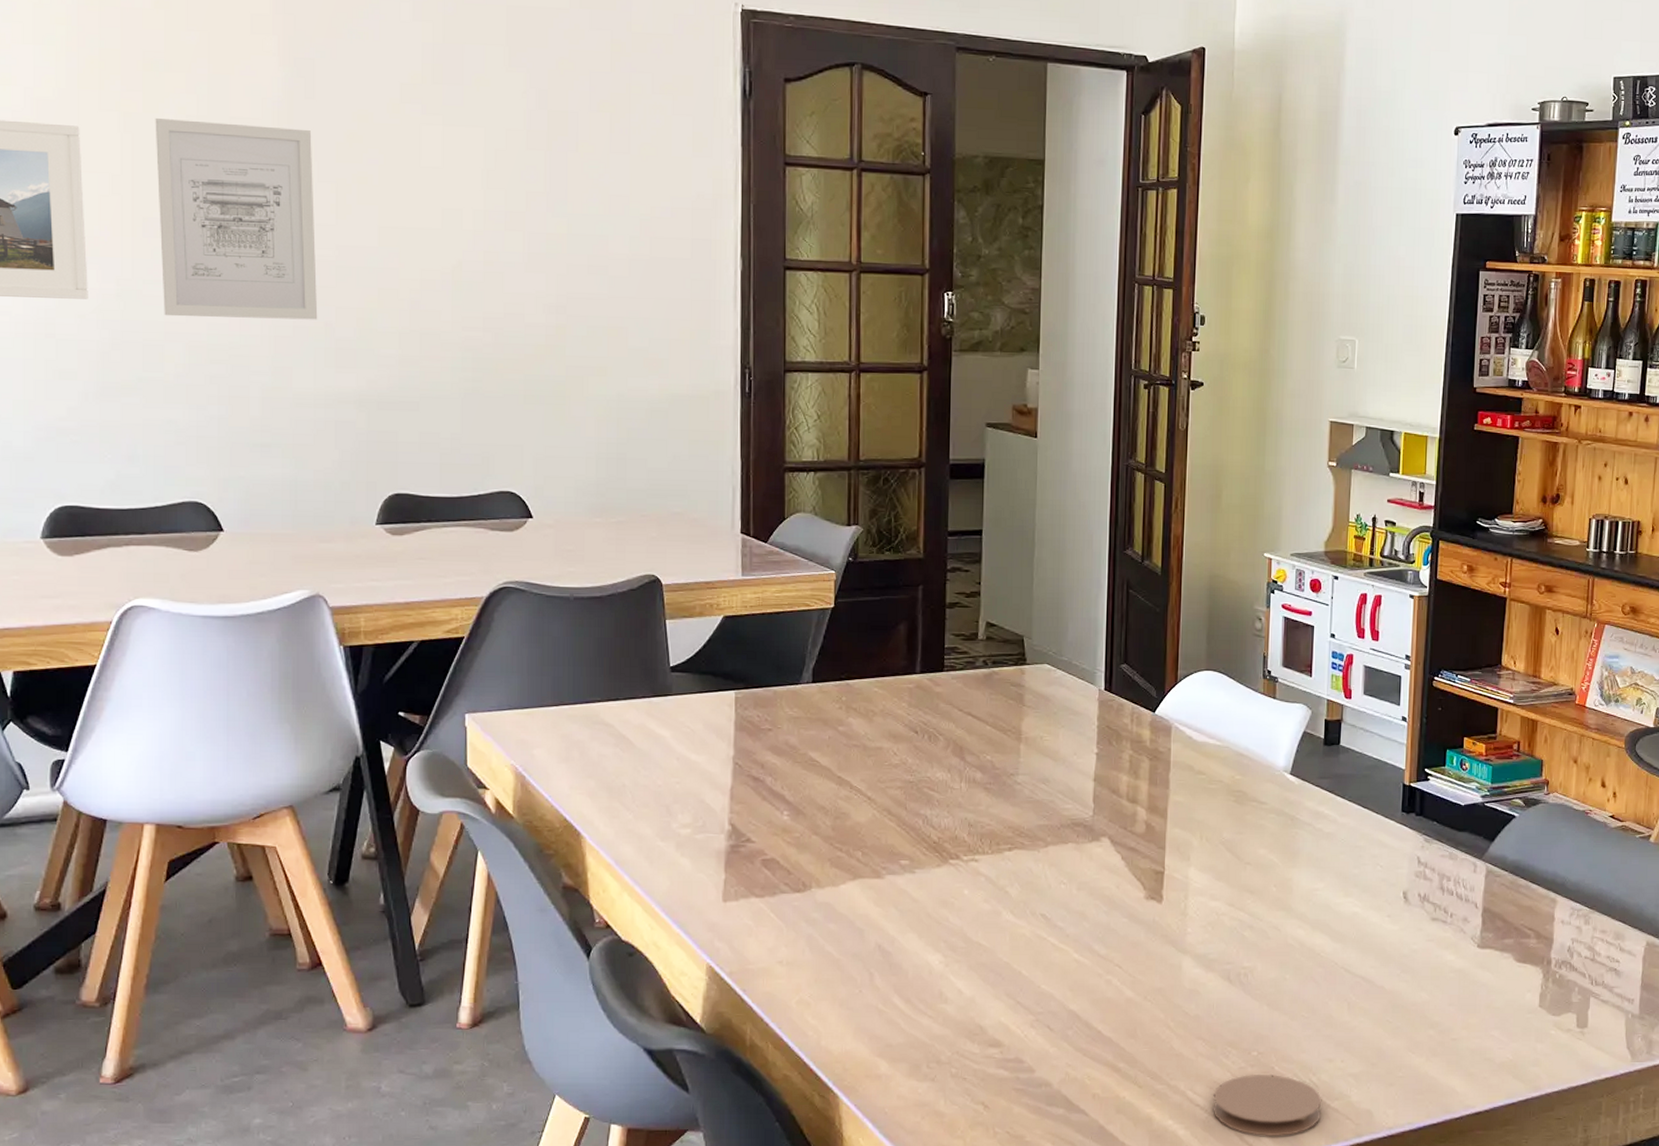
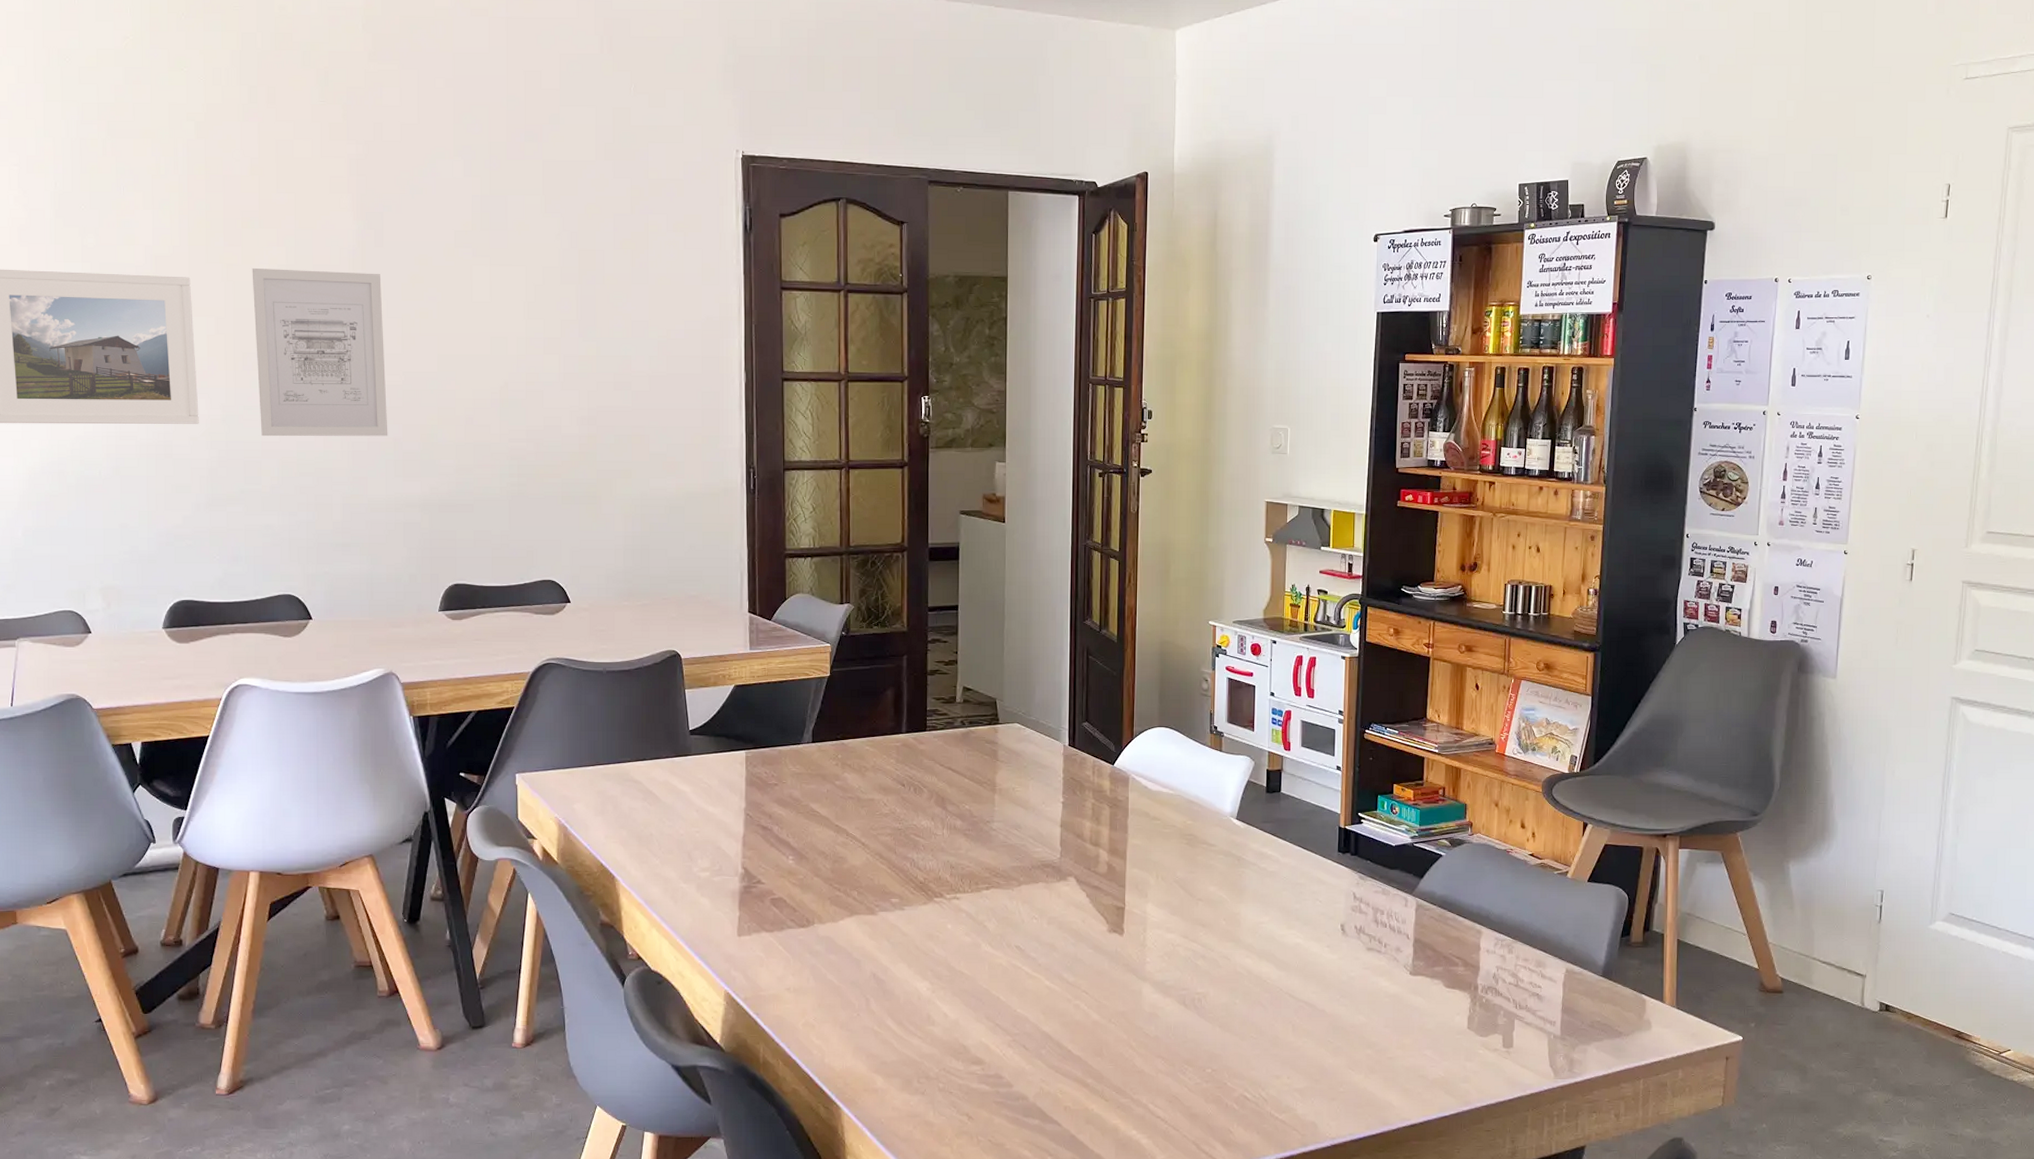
coaster: present [1213,1073,1322,1137] -> none [1172,1089,1271,1146]

